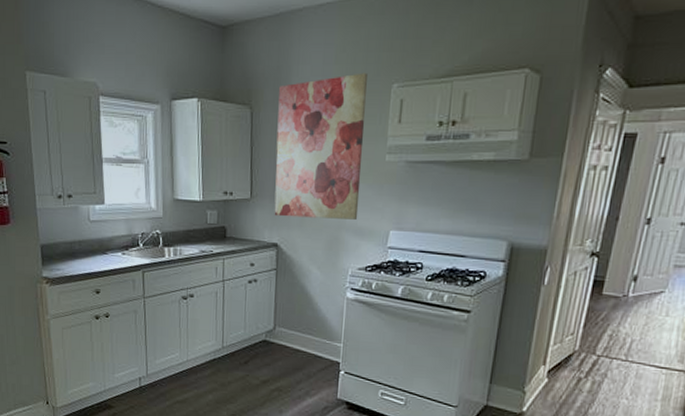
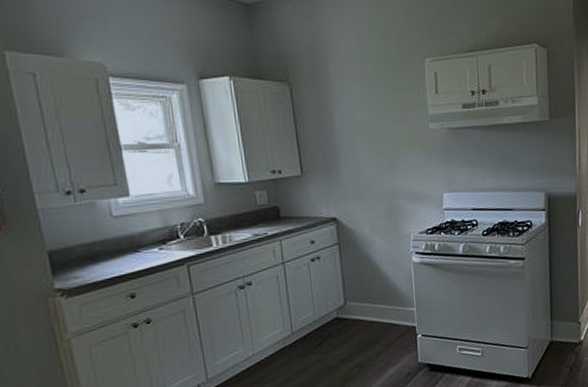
wall art: present [274,72,367,220] -> none [315,48,412,191]

